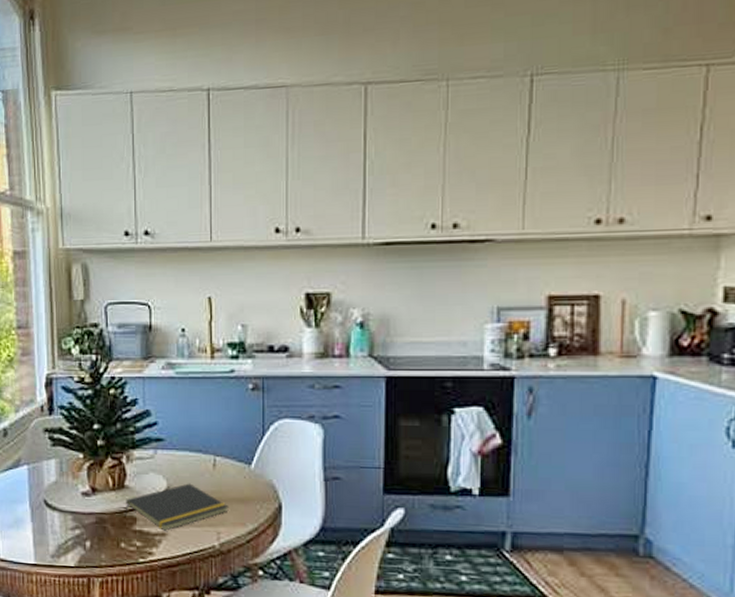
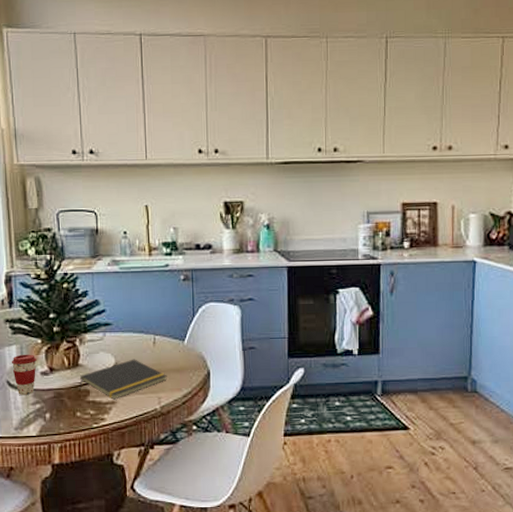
coffee cup: none [49,470,77,519] -> present [11,354,37,396]

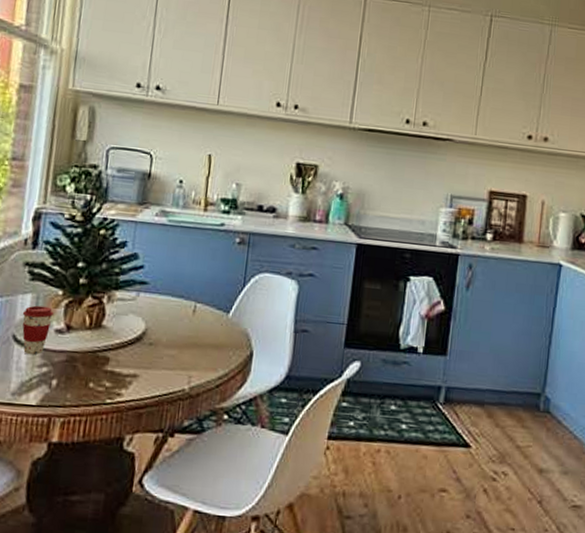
notepad: present [79,359,167,400] -> none [98,327,203,373]

